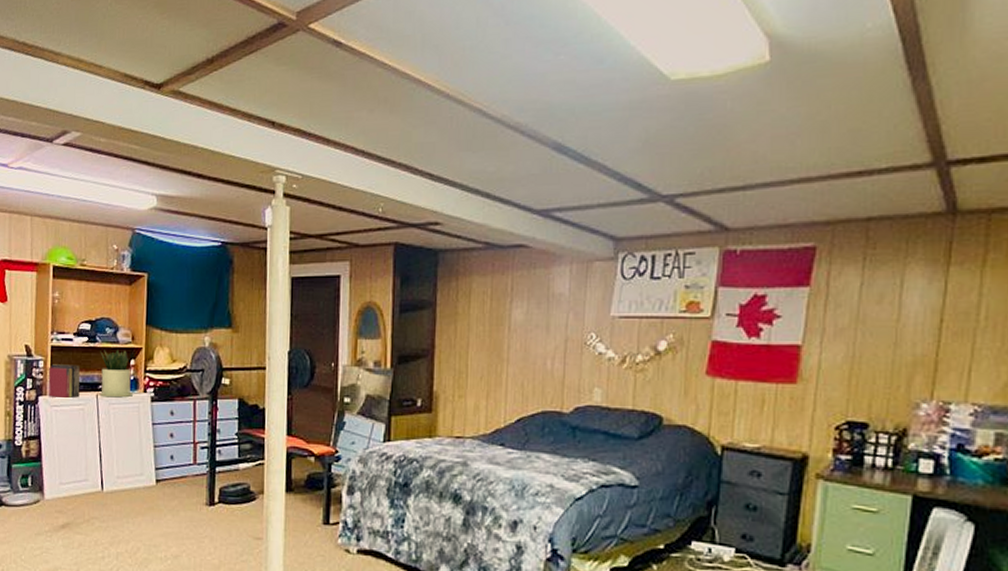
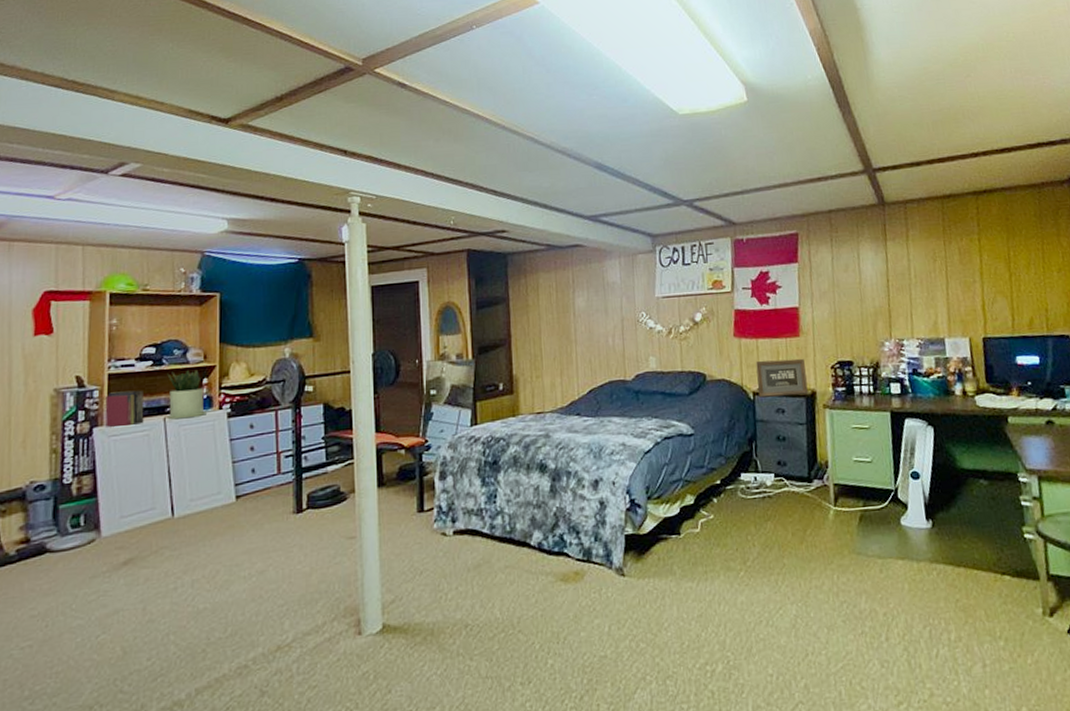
picture frame: none [728,408,798,459] -> present [755,358,809,398]

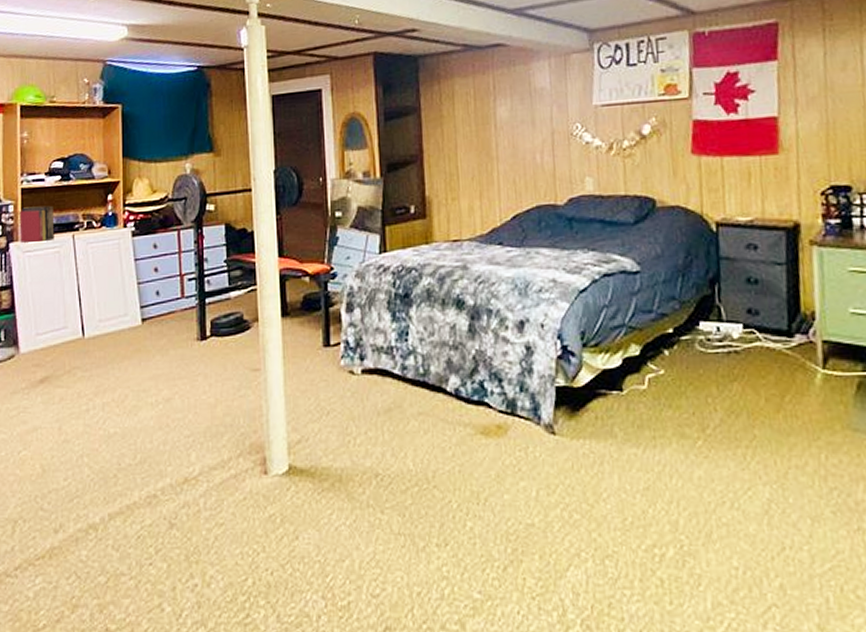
planter: present [166,369,206,420] -> none [74,185,112,237]
picture frame: present [755,358,809,398] -> none [720,181,790,230]

